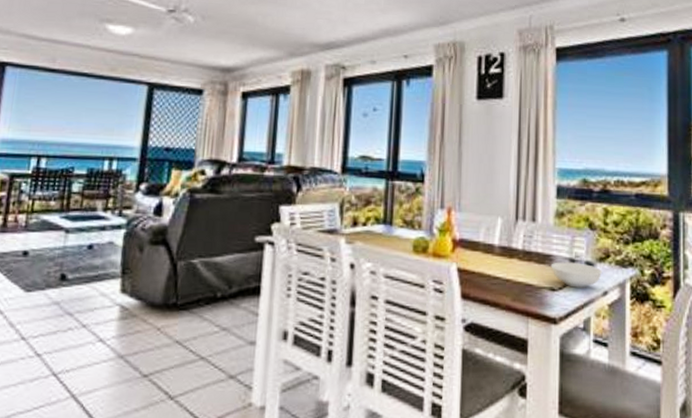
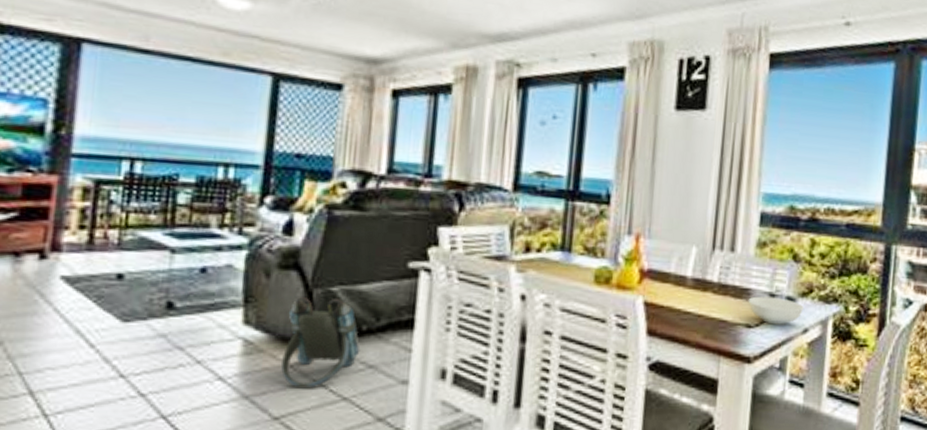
backpack: none [150,268,216,349] -> present [281,297,361,389]

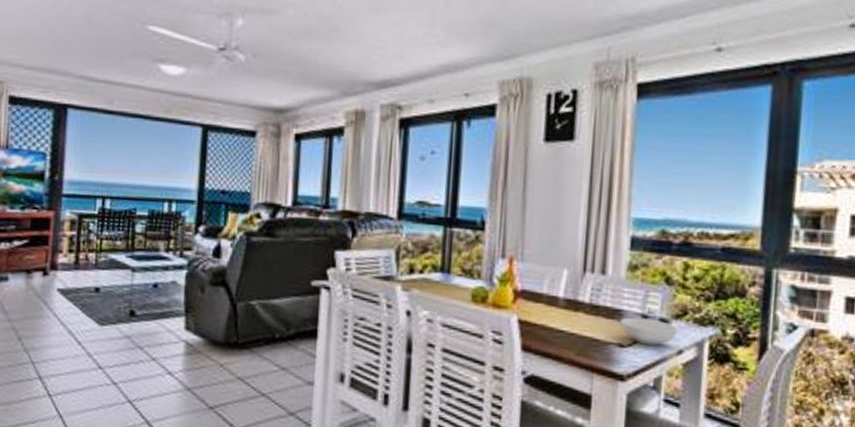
backpack: present [281,297,361,389] -> none [214,309,275,385]

